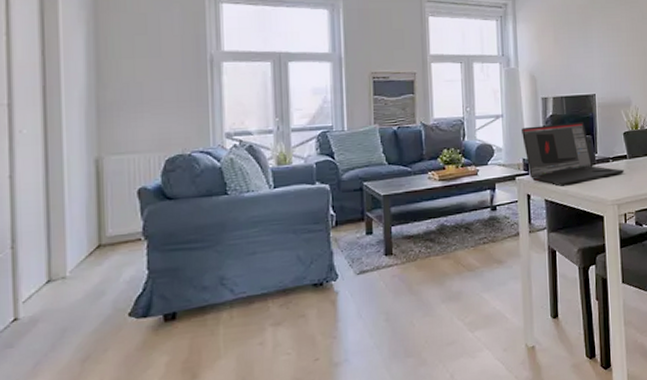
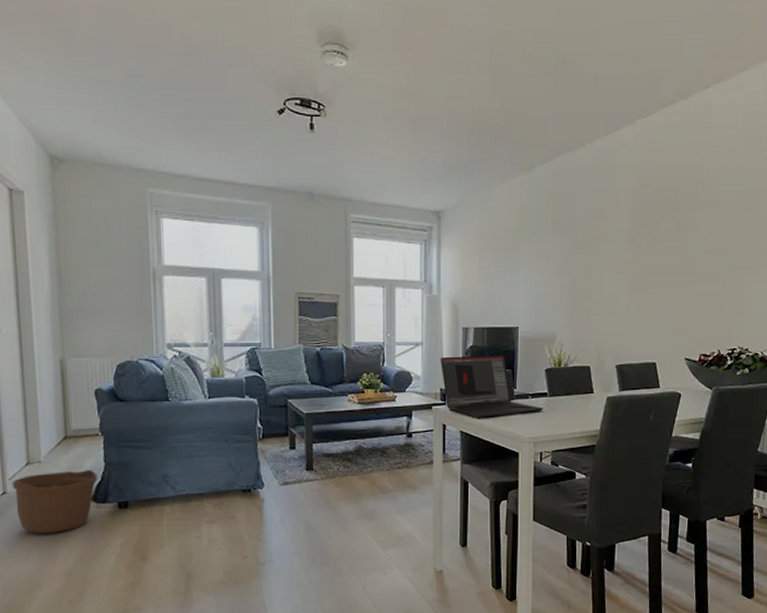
basket: none [26,279,138,364] -> present [12,469,98,534]

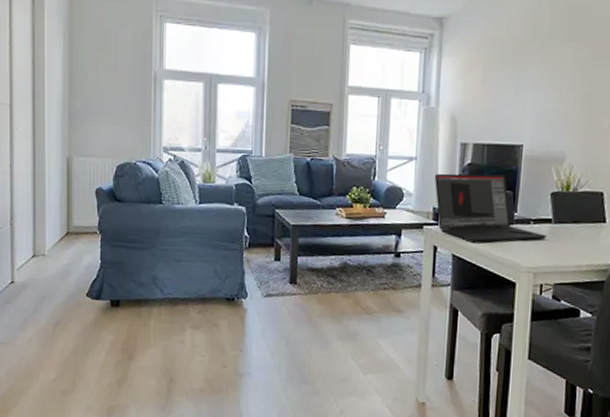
basket: present [12,469,98,534] -> none [19,265,93,325]

